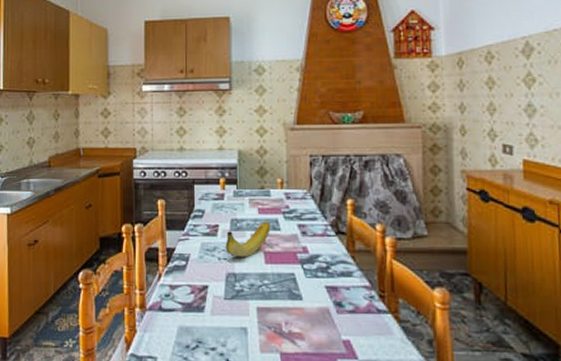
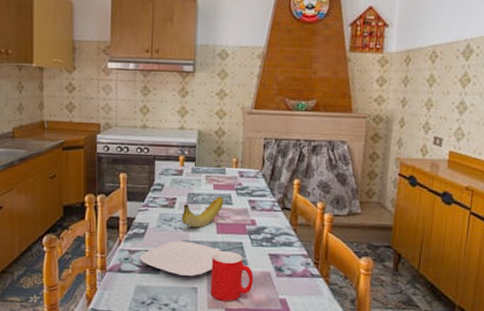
plate: none [181,273,273,315] -> present [139,241,223,277]
cup: none [261,284,310,344] -> present [210,251,254,301]

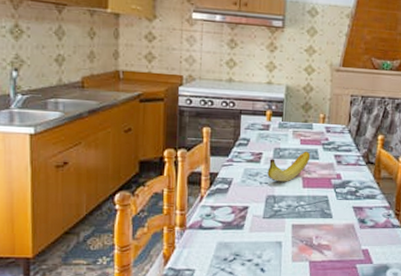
plate: present [139,241,223,277] -> none [222,196,308,231]
cup: present [210,251,254,301] -> none [295,205,338,254]

